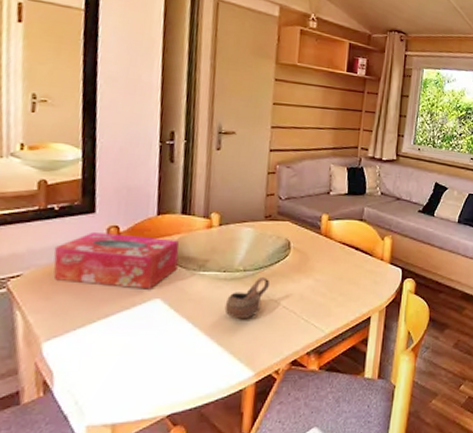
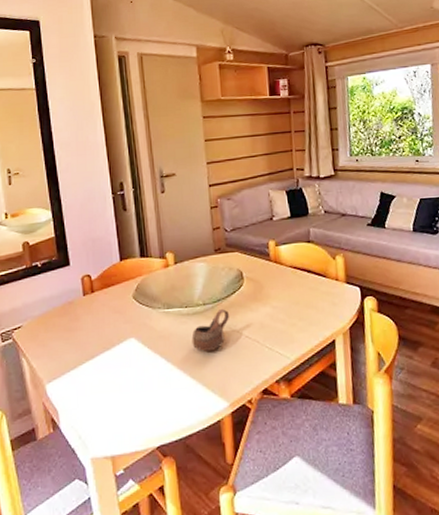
tissue box: present [53,231,180,289] -> none [43,281,144,331]

